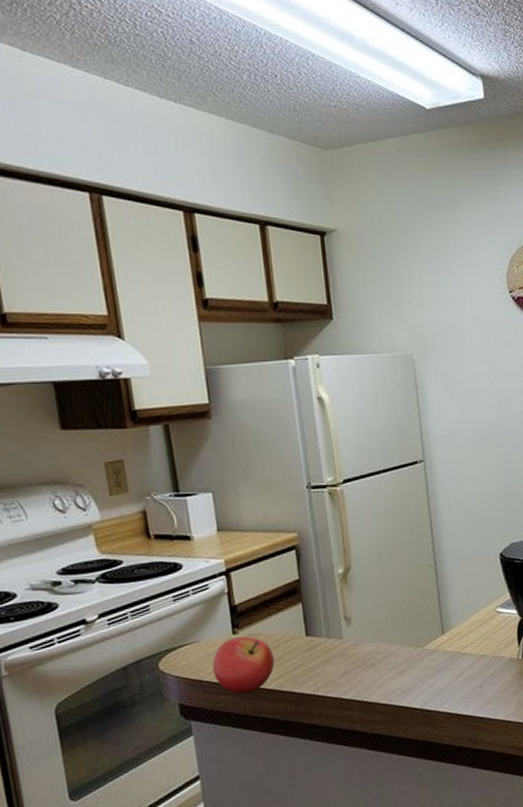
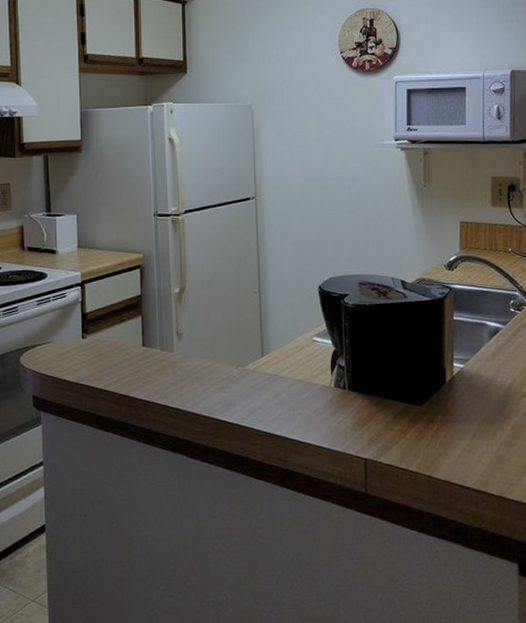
fruit: present [212,636,275,695] -> none [63,341,114,393]

